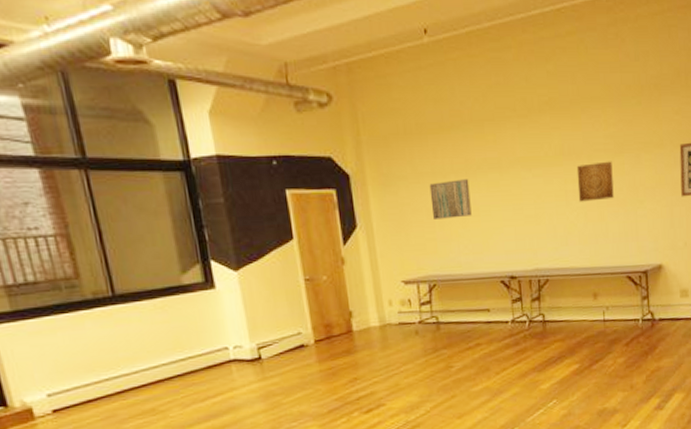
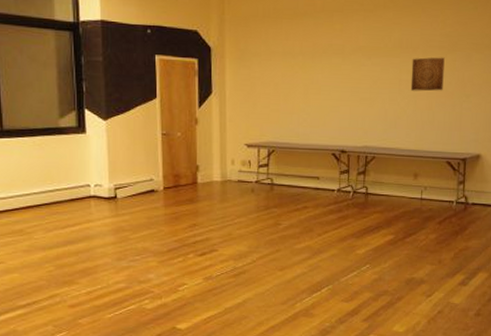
wall art: present [429,179,472,219] -> none [278,60,314,94]

